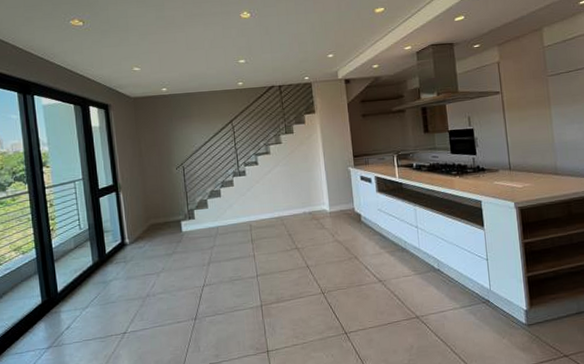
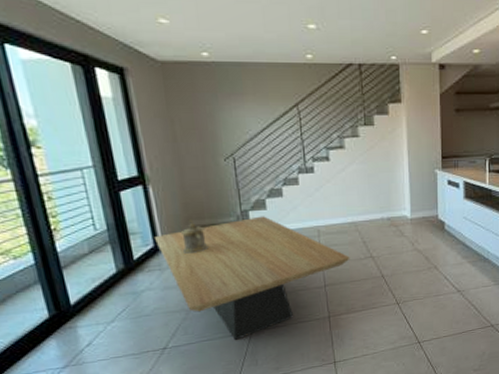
dining table: none [122,214,278,327] -> present [155,216,350,340]
beer mug: none [142,217,162,248] -> present [181,218,209,254]

